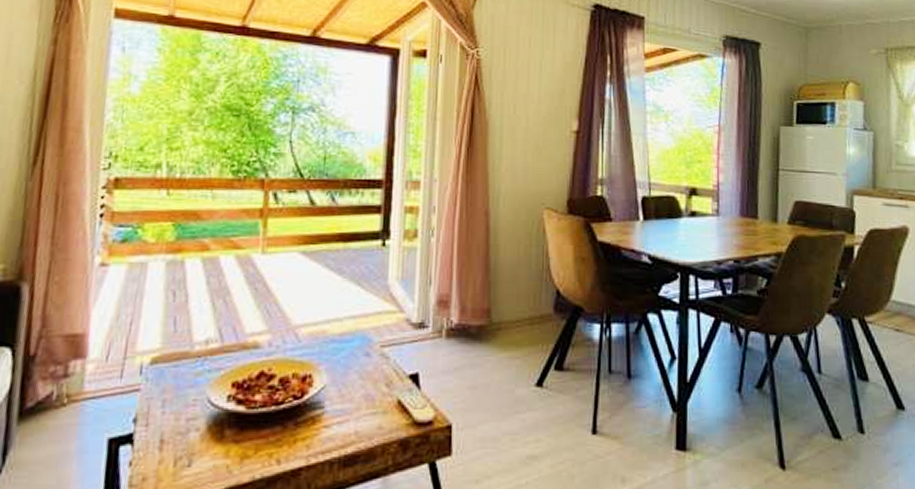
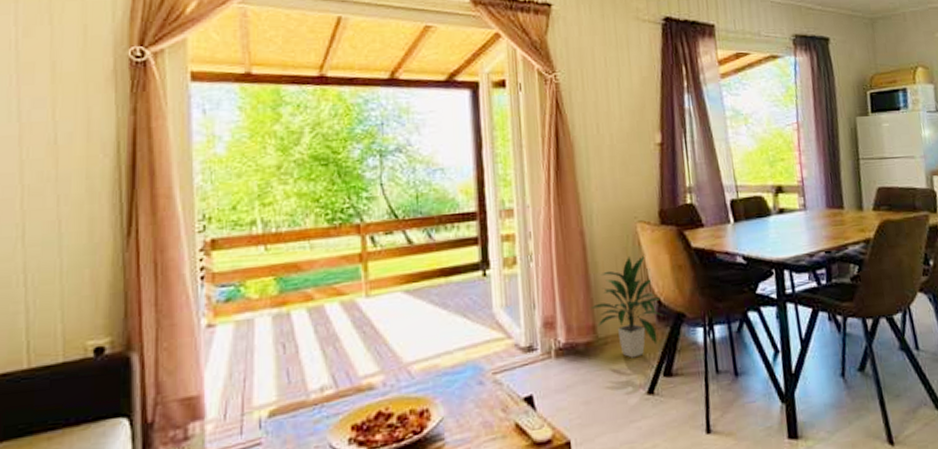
indoor plant: none [487,242,561,347] -> present [590,254,662,358]

